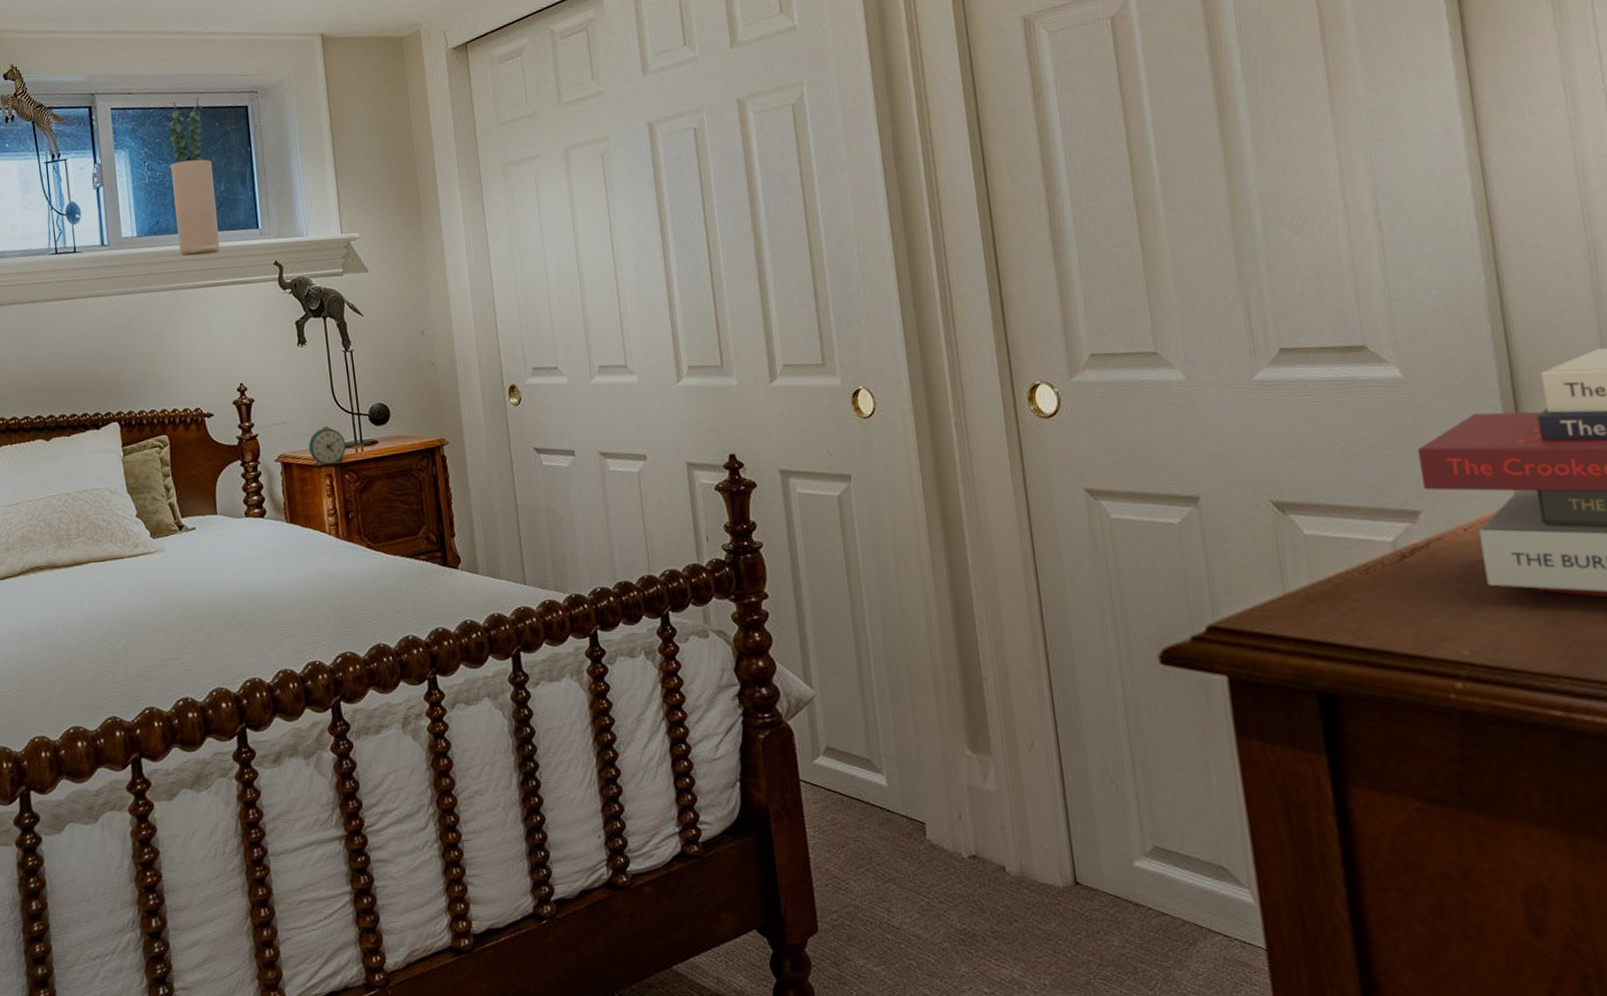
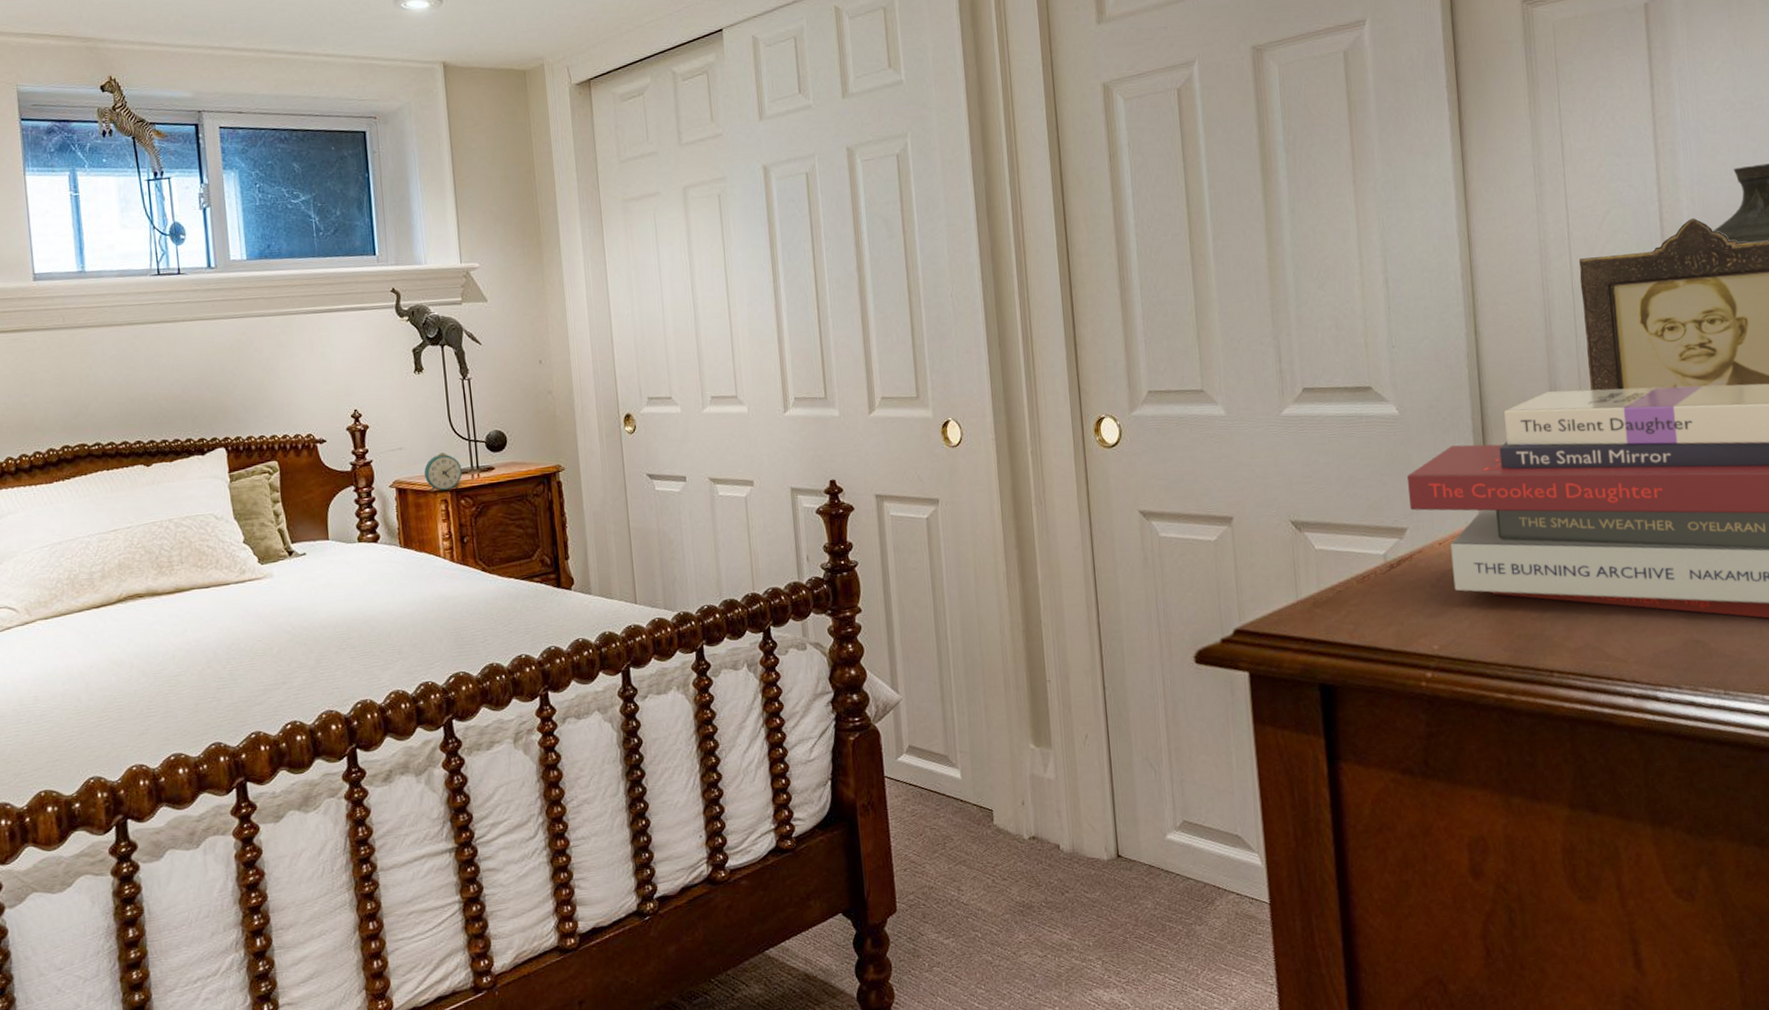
vase: present [168,97,220,257] -> none [281,120,335,282]

